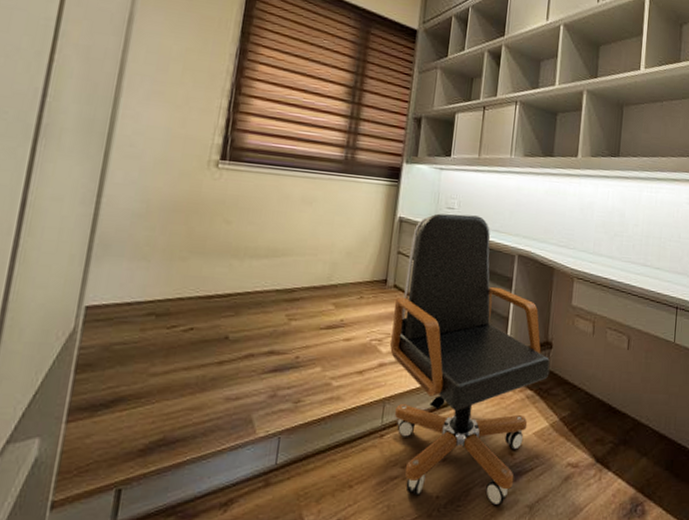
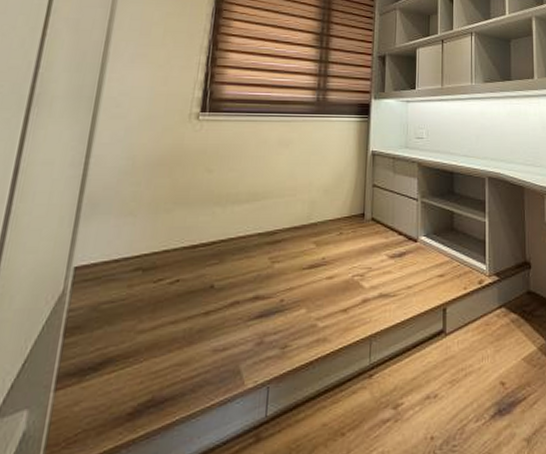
office chair: present [390,213,551,506] -> none [372,143,531,442]

